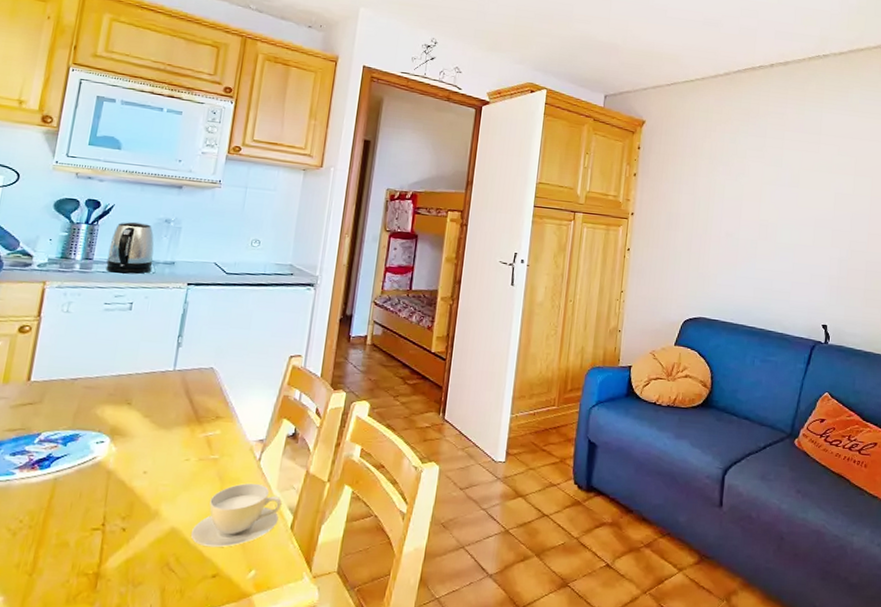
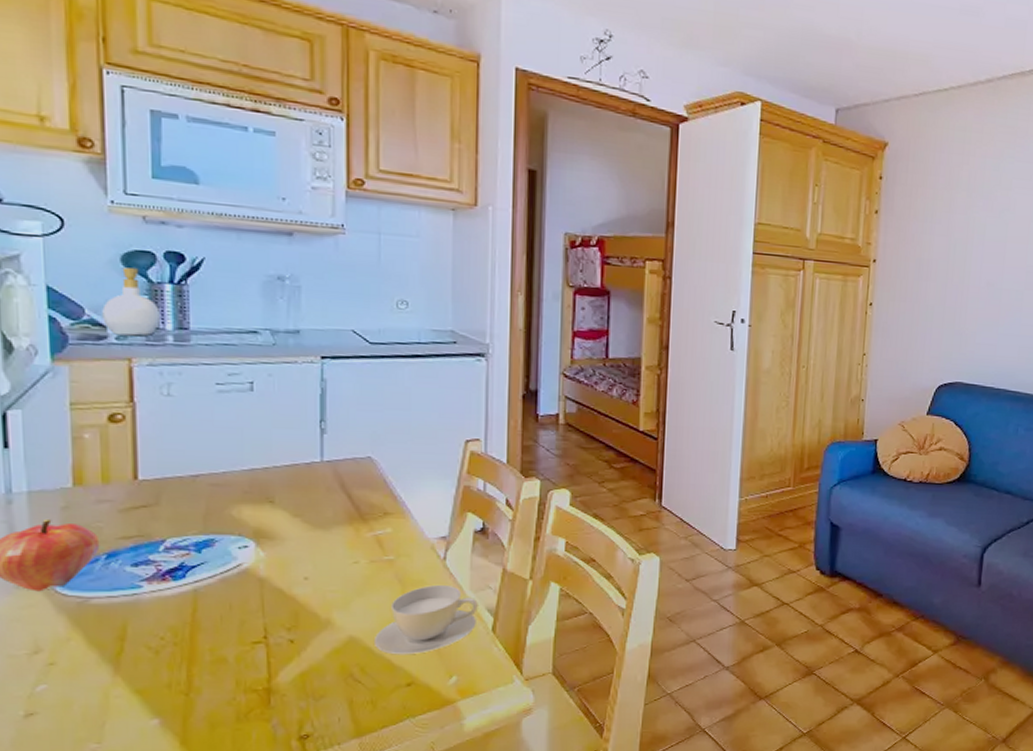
soap bottle: none [31,211,74,265] -> present [102,267,160,337]
kettle: present [105,221,155,274] -> none [208,279,271,346]

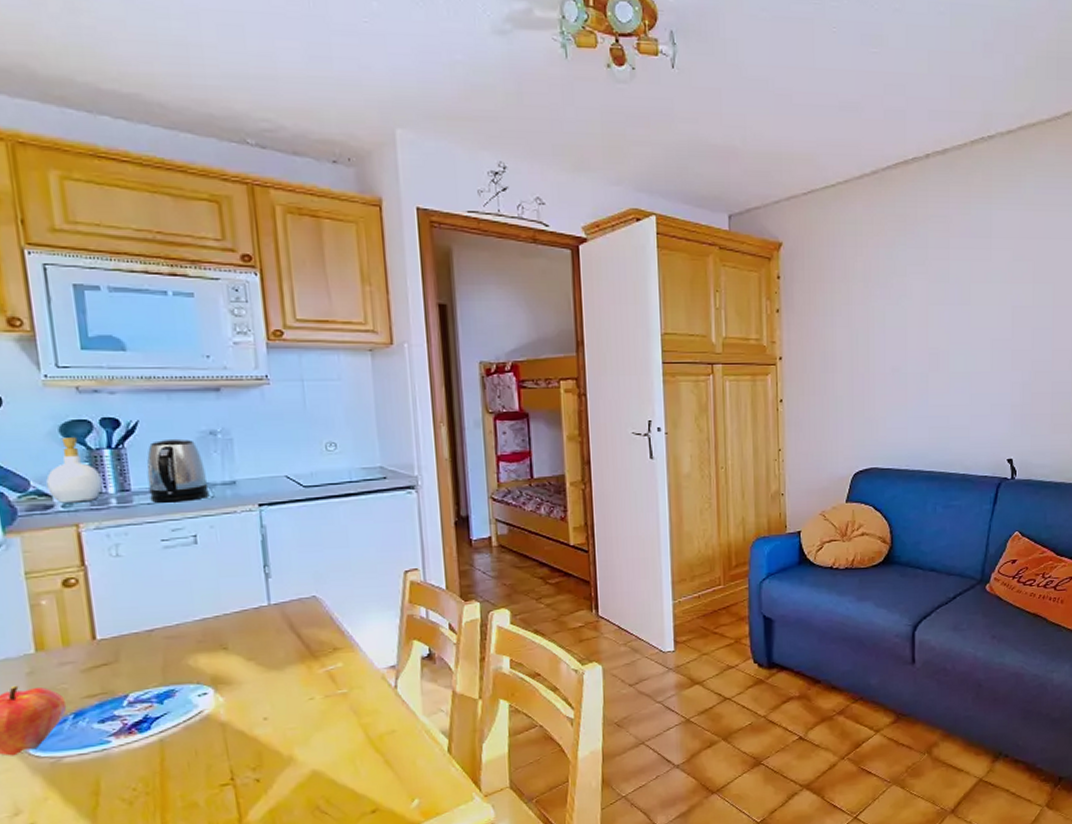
kettle: none [208,279,271,346] -> present [146,438,210,503]
teacup: present [373,584,478,655] -> none [335,712,432,784]

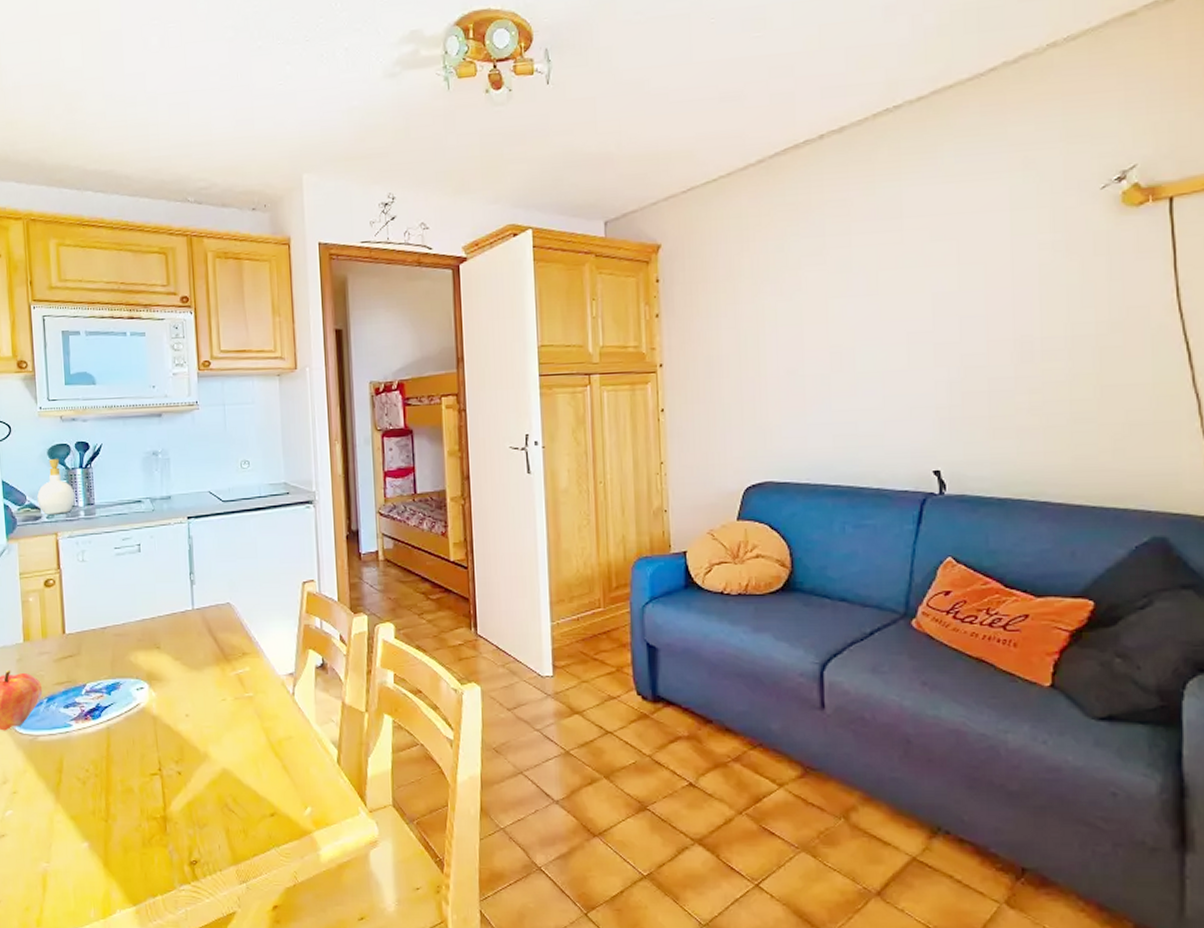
kettle: present [146,438,210,503] -> none [106,458,151,515]

